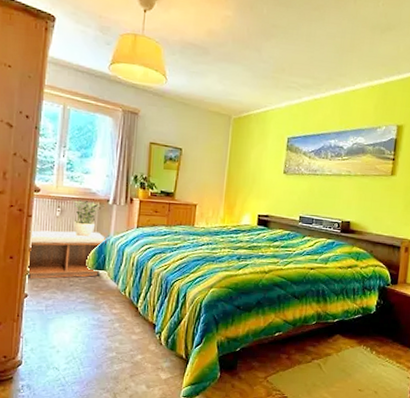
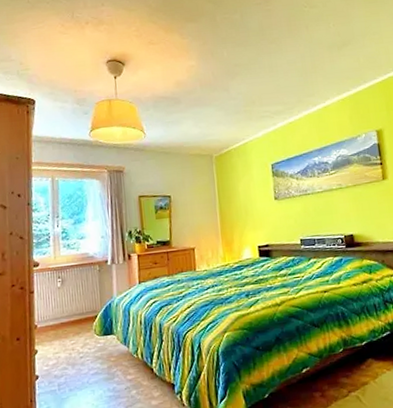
bench: present [28,230,107,279] -> none [33,295,111,358]
potted plant: present [73,200,99,236] -> none [72,265,99,303]

